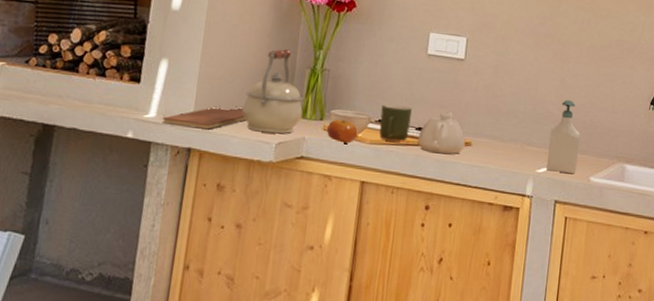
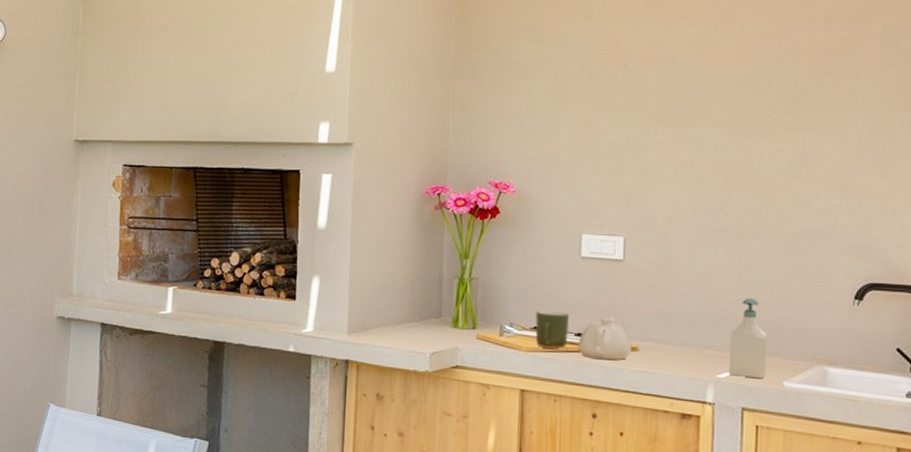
chopping board: present [161,105,246,130] -> none [319,318,398,342]
kettle: present [241,49,303,134] -> none [393,260,454,344]
fruit: present [326,119,358,144] -> none [480,327,513,352]
bowl: present [329,109,373,139] -> none [482,317,527,347]

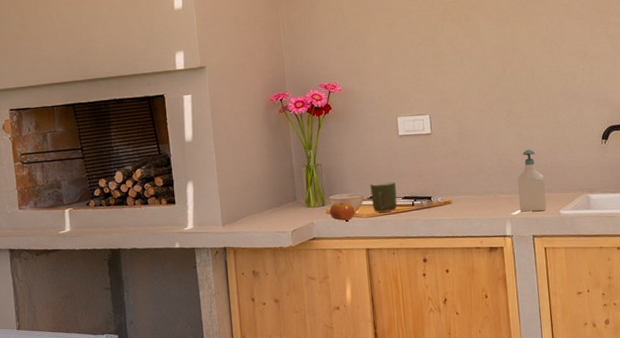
fruit: none [480,327,513,352] -> present [329,202,356,221]
bowl: none [482,317,527,347] -> present [329,193,365,216]
teapot: present [577,315,632,361] -> none [405,178,447,215]

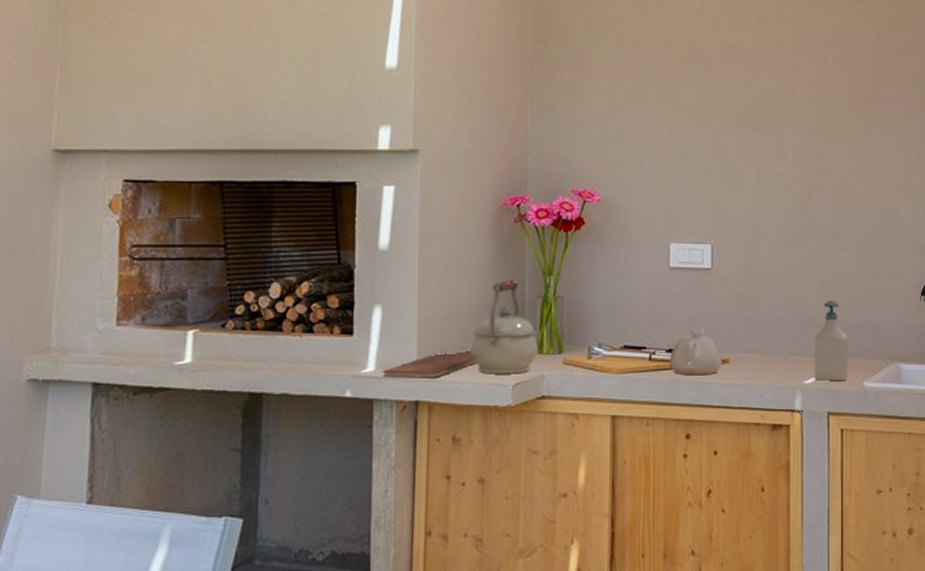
chopping board: none [198,208,263,232] -> present [382,350,476,379]
kettle: none [258,155,307,225] -> present [470,280,538,374]
bowl: present [329,193,365,216] -> none [568,338,617,370]
fruit: present [329,202,356,221] -> none [567,350,602,376]
mug: present [370,181,397,213] -> none [625,328,659,368]
teapot: none [405,178,447,215] -> present [669,327,722,376]

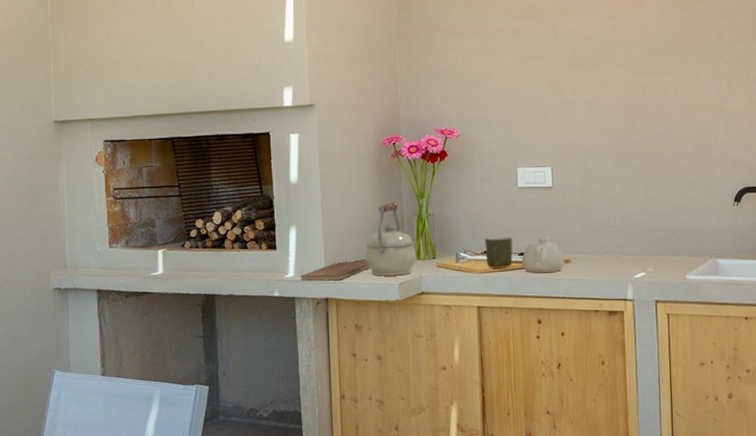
mug: none [625,328,659,368] -> present [485,236,513,269]
soap bottle: present [815,300,848,382] -> none [642,209,672,275]

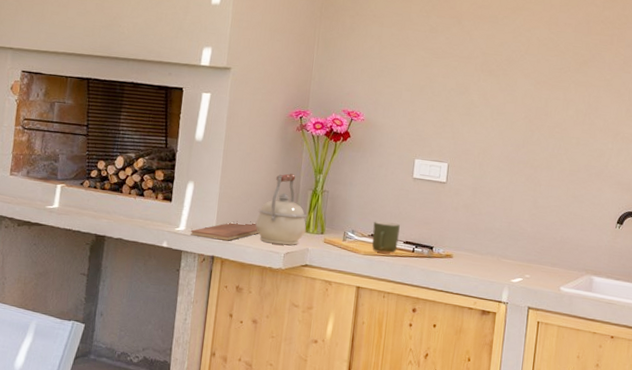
teapot: present [521,235,565,274] -> none [405,228,448,265]

